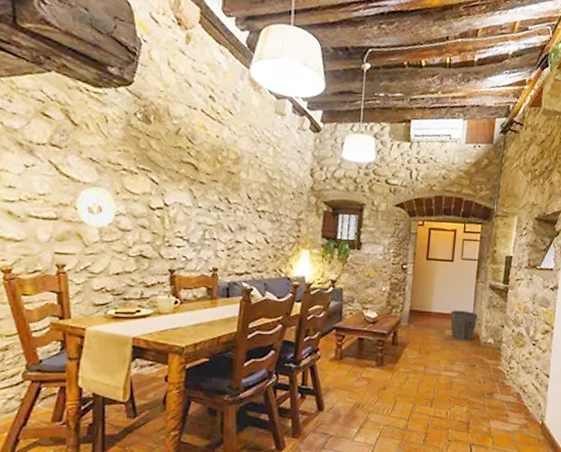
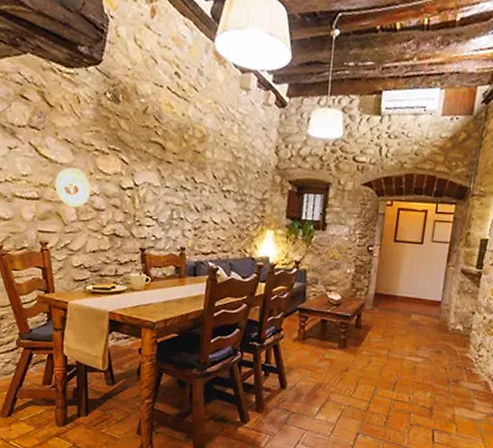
waste bin: present [450,310,479,340] -> none [417,294,448,326]

